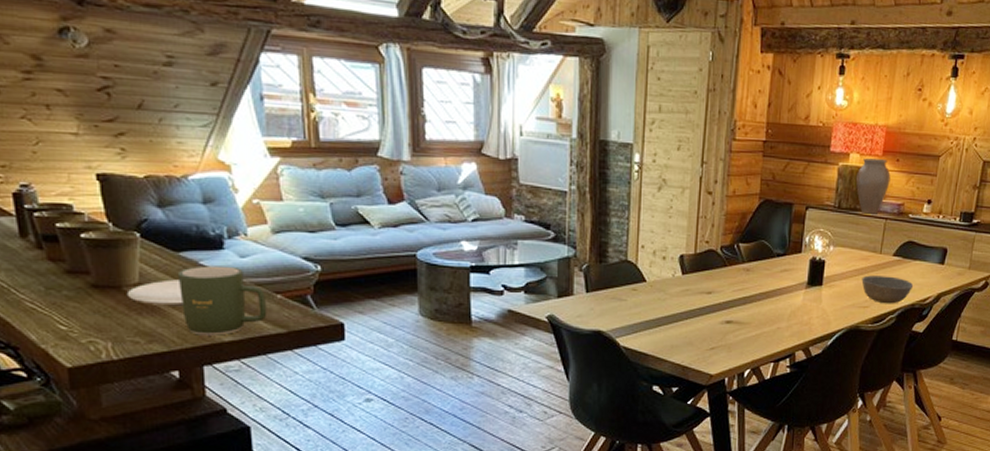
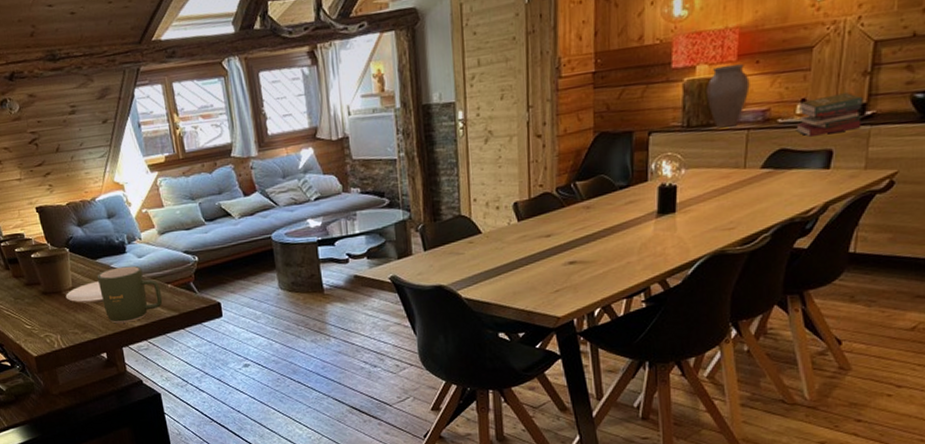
bowl: present [861,275,914,304] -> none [723,191,791,223]
books: none [922,200,972,235] -> present [796,93,863,138]

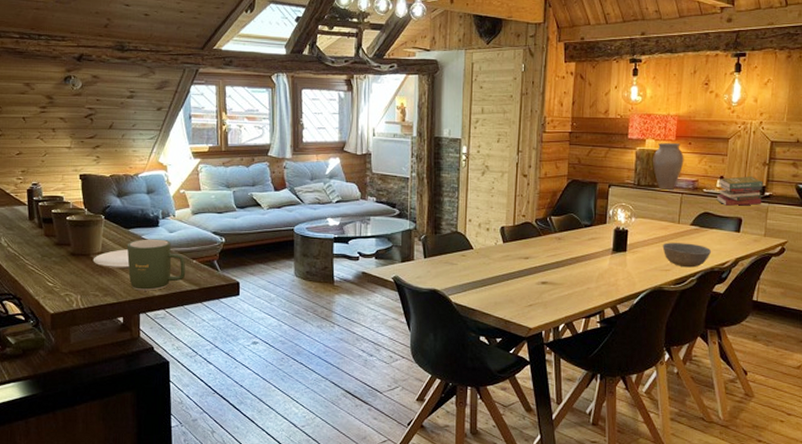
bowl: none [723,191,791,223] -> present [662,242,712,268]

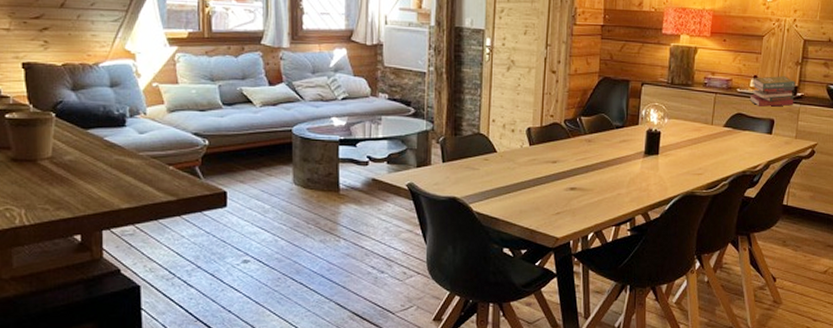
plate: present [93,249,130,269] -> none [40,153,89,177]
mug: present [126,239,186,291] -> none [84,141,161,203]
vase: present [652,143,684,190] -> none [686,39,719,89]
bowl: present [662,242,712,268] -> none [695,145,744,171]

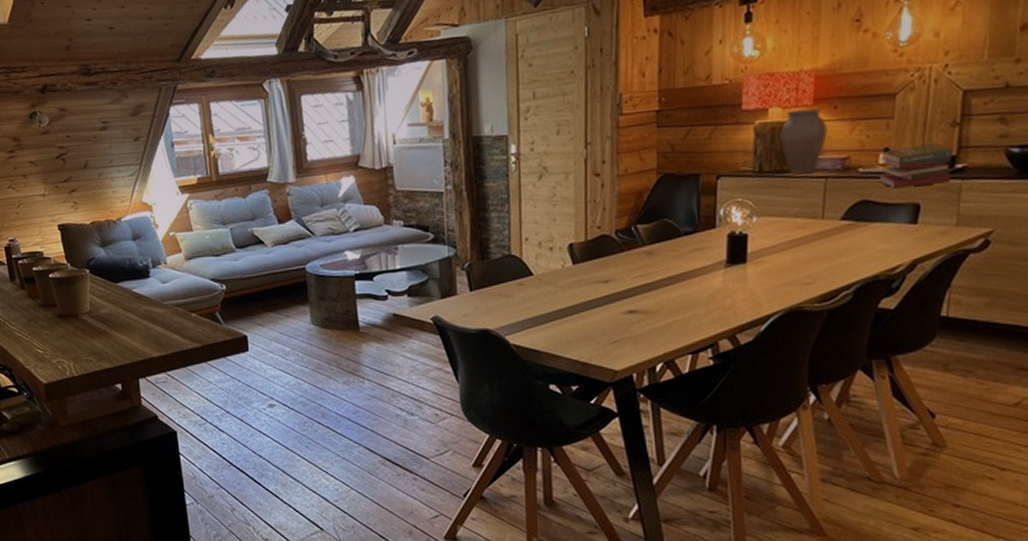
vase: none [686,39,719,89] -> present [778,109,827,175]

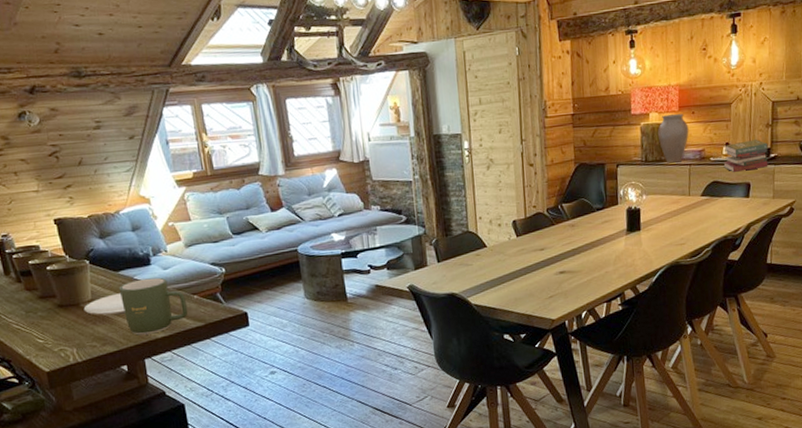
plate: none [82,306,122,329] -> present [83,293,126,316]
mug: none [117,291,185,353] -> present [118,277,188,335]

